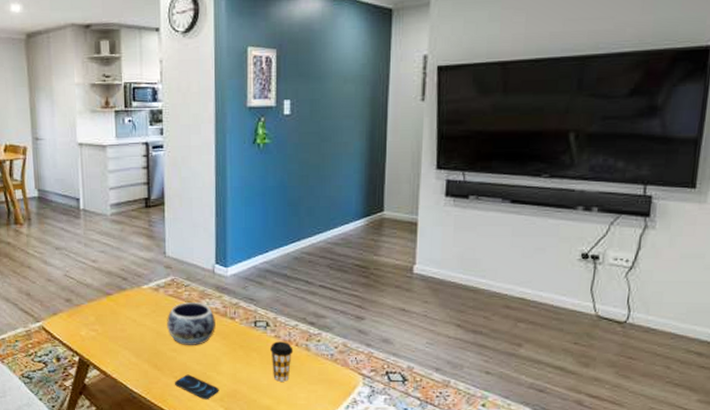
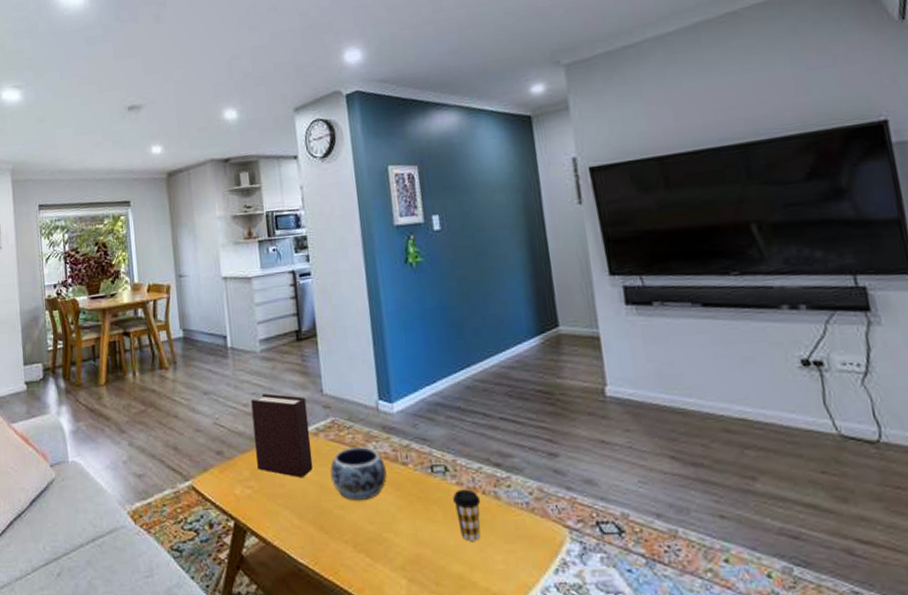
bible: none [99,252,152,324] -> present [251,393,314,477]
smartphone: present [174,374,219,400] -> none [345,537,399,570]

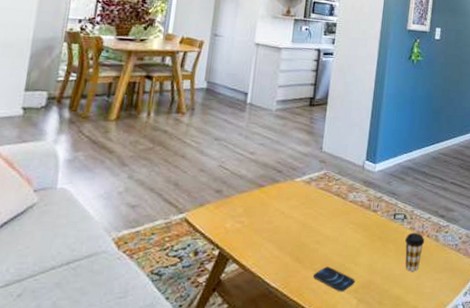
bible: present [251,393,314,477] -> none [251,145,307,216]
decorative bowl: present [330,447,387,500] -> none [314,195,360,237]
smartphone: none [345,537,399,570] -> present [312,266,355,292]

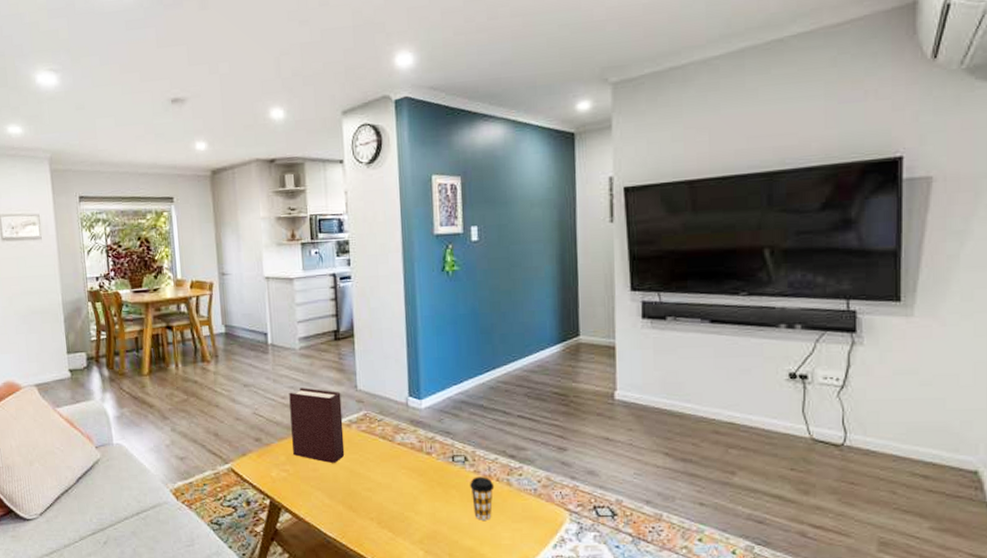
bible: none [251,145,307,216] -> present [289,388,345,463]
smartphone: present [312,266,355,292] -> none [370,515,418,543]

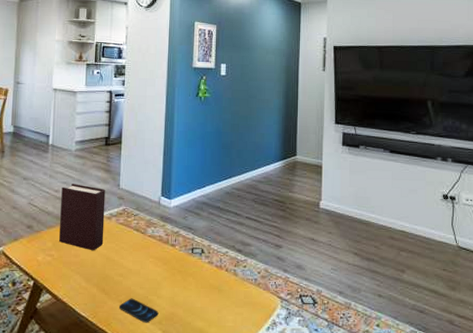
smartphone: none [370,515,418,543] -> present [118,298,159,323]
coffee cup: present [470,477,495,520] -> none [204,267,224,305]

